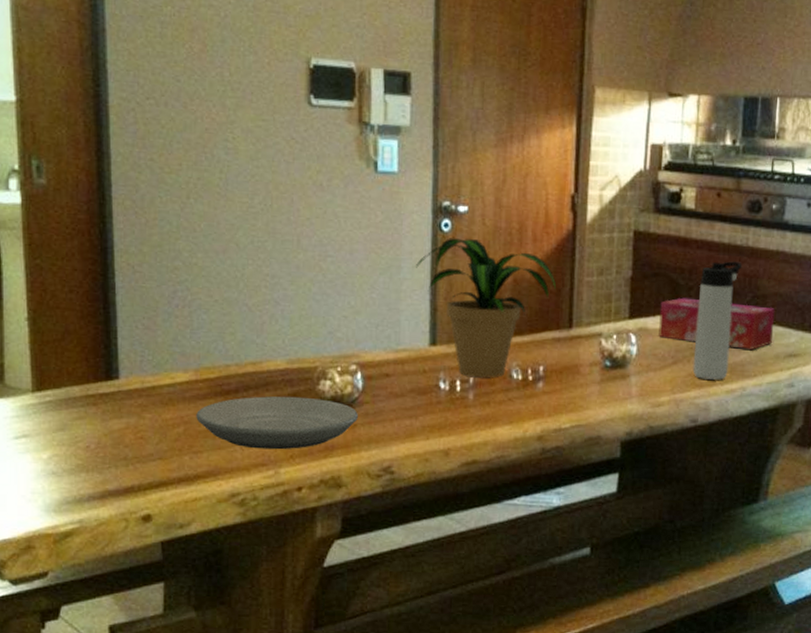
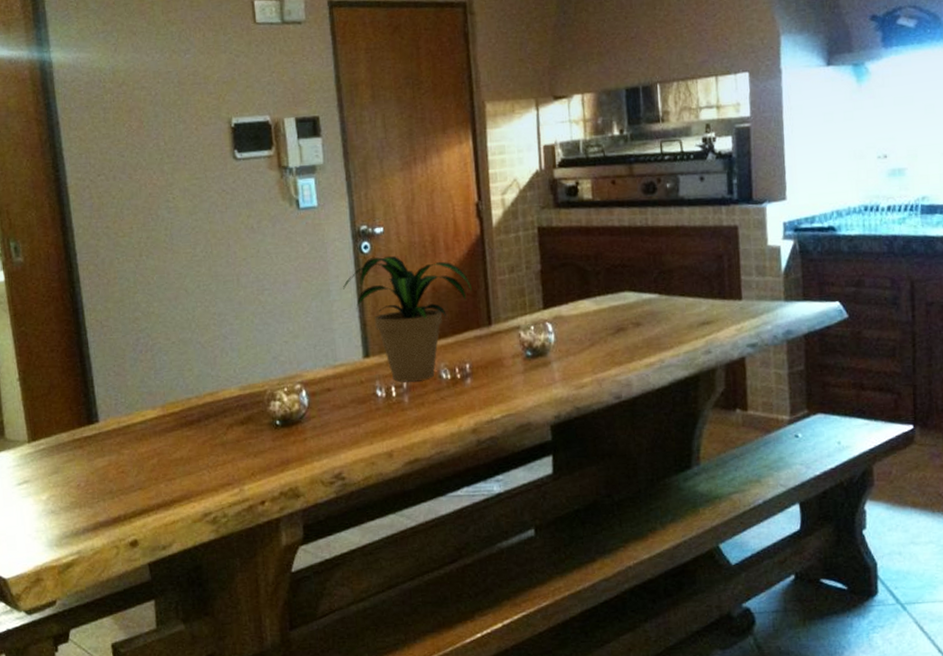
plate: present [196,396,358,450] -> none [167,418,307,471]
tissue box: present [659,297,775,350] -> none [571,280,684,323]
thermos bottle: present [692,261,742,380] -> none [606,242,645,357]

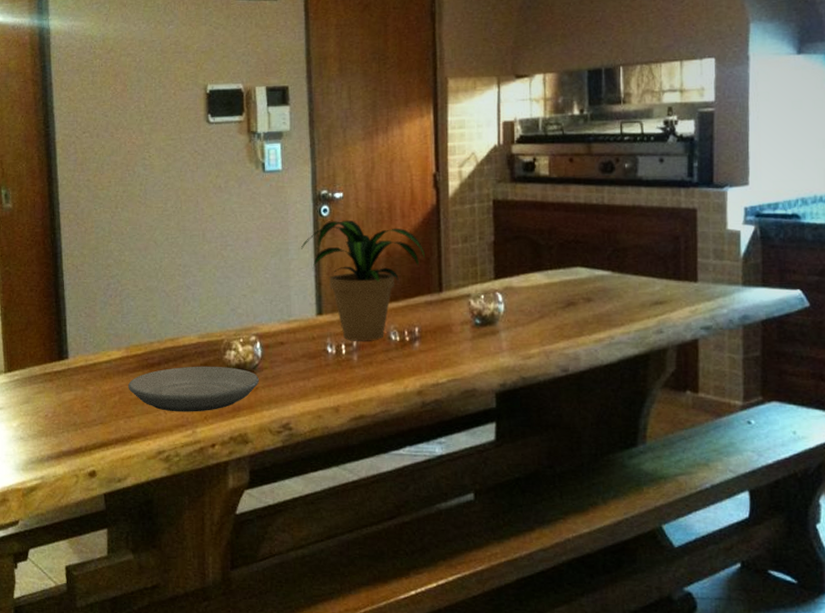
plate: none [167,418,307,471] -> present [128,366,259,412]

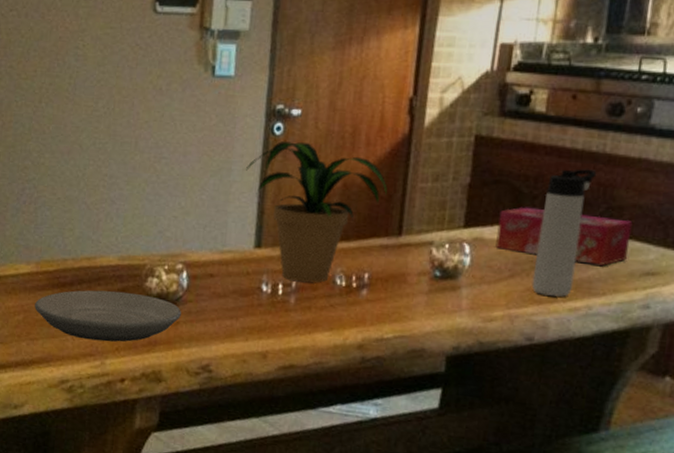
tissue box: none [523,256,637,300] -> present [495,207,633,266]
thermos bottle: none [559,219,600,331] -> present [531,169,597,297]

